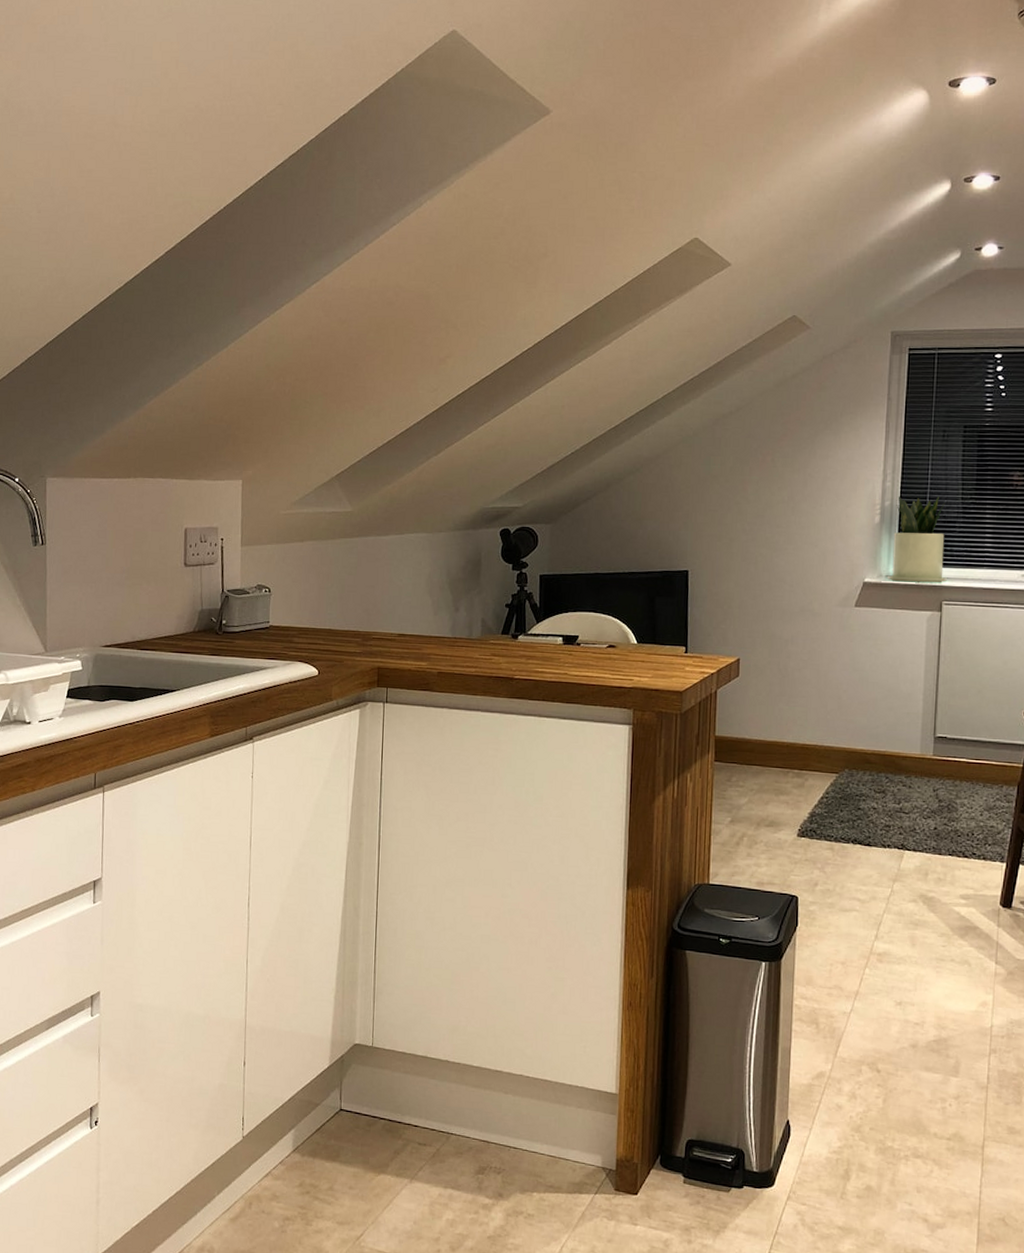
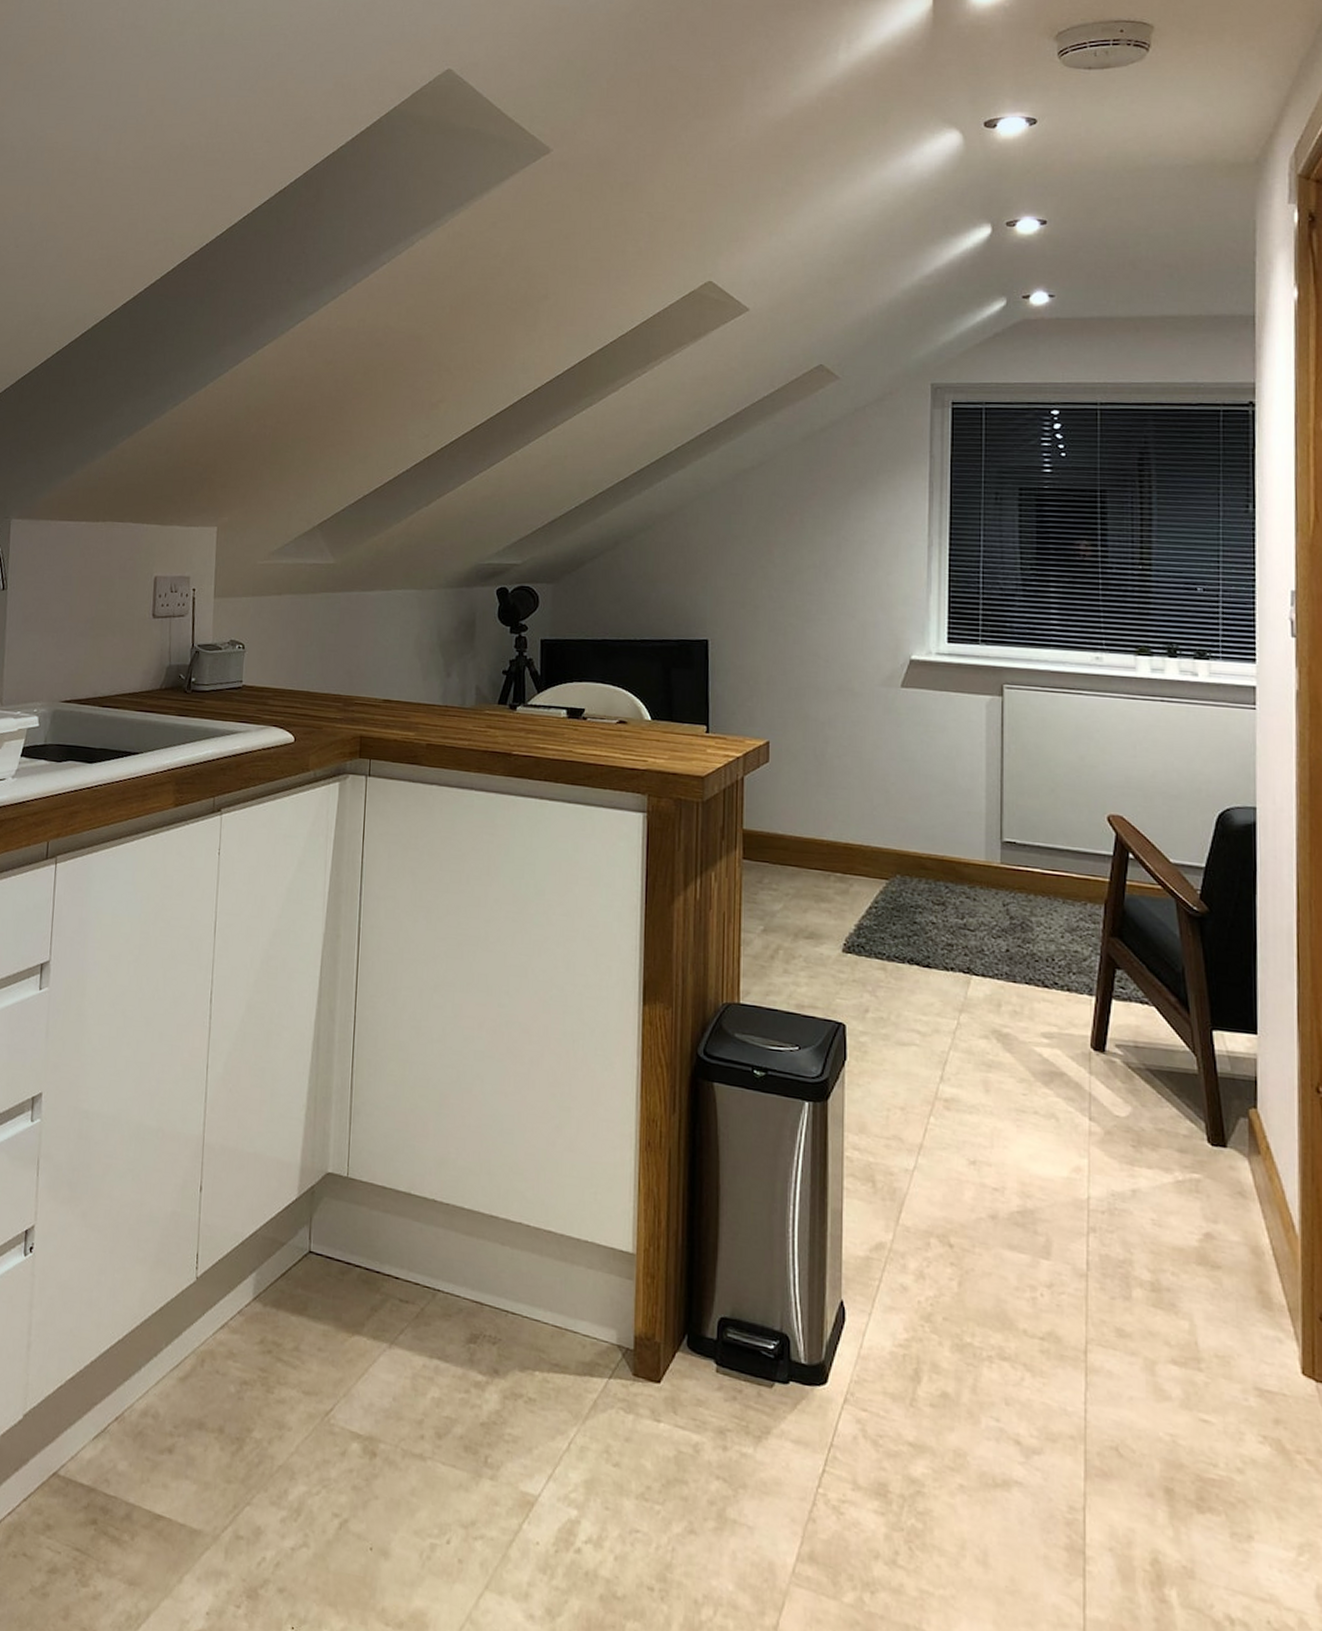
planter: present [887,496,948,583] -> none [937,564,1009,664]

